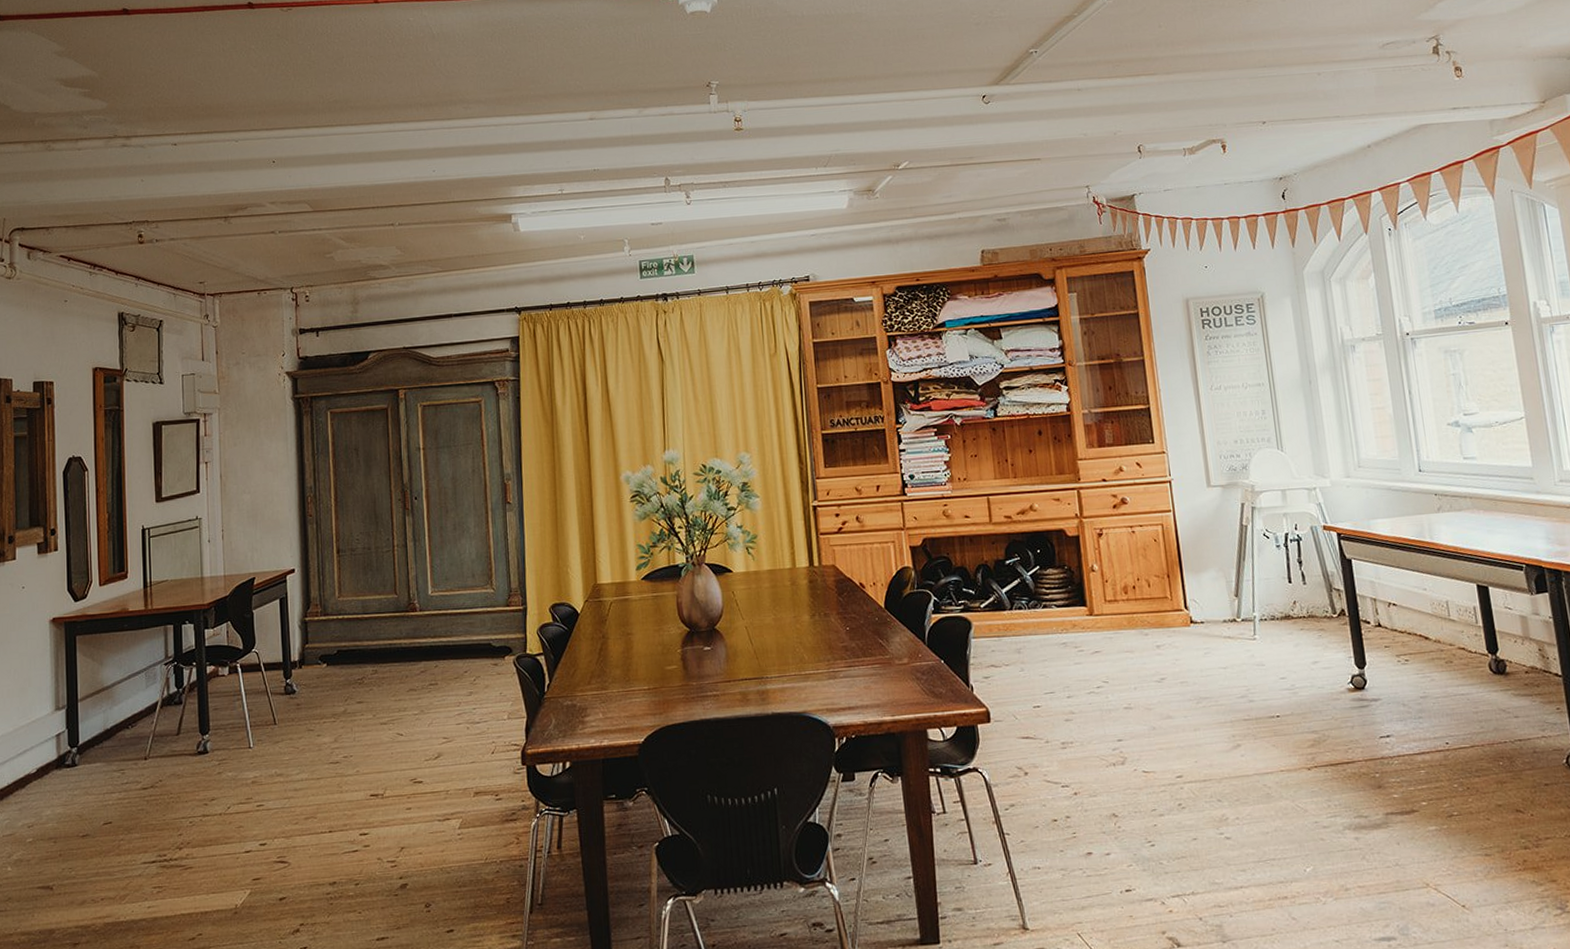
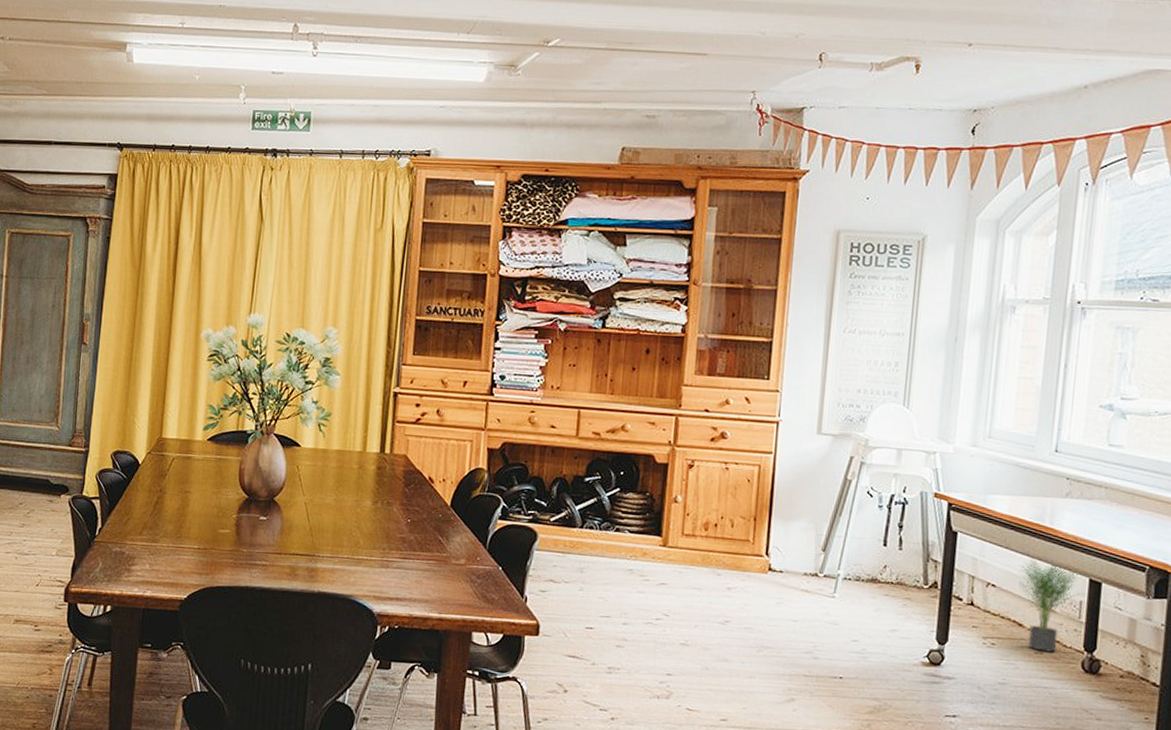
potted plant: none [1413,573,1476,660] -> present [1018,558,1084,652]

